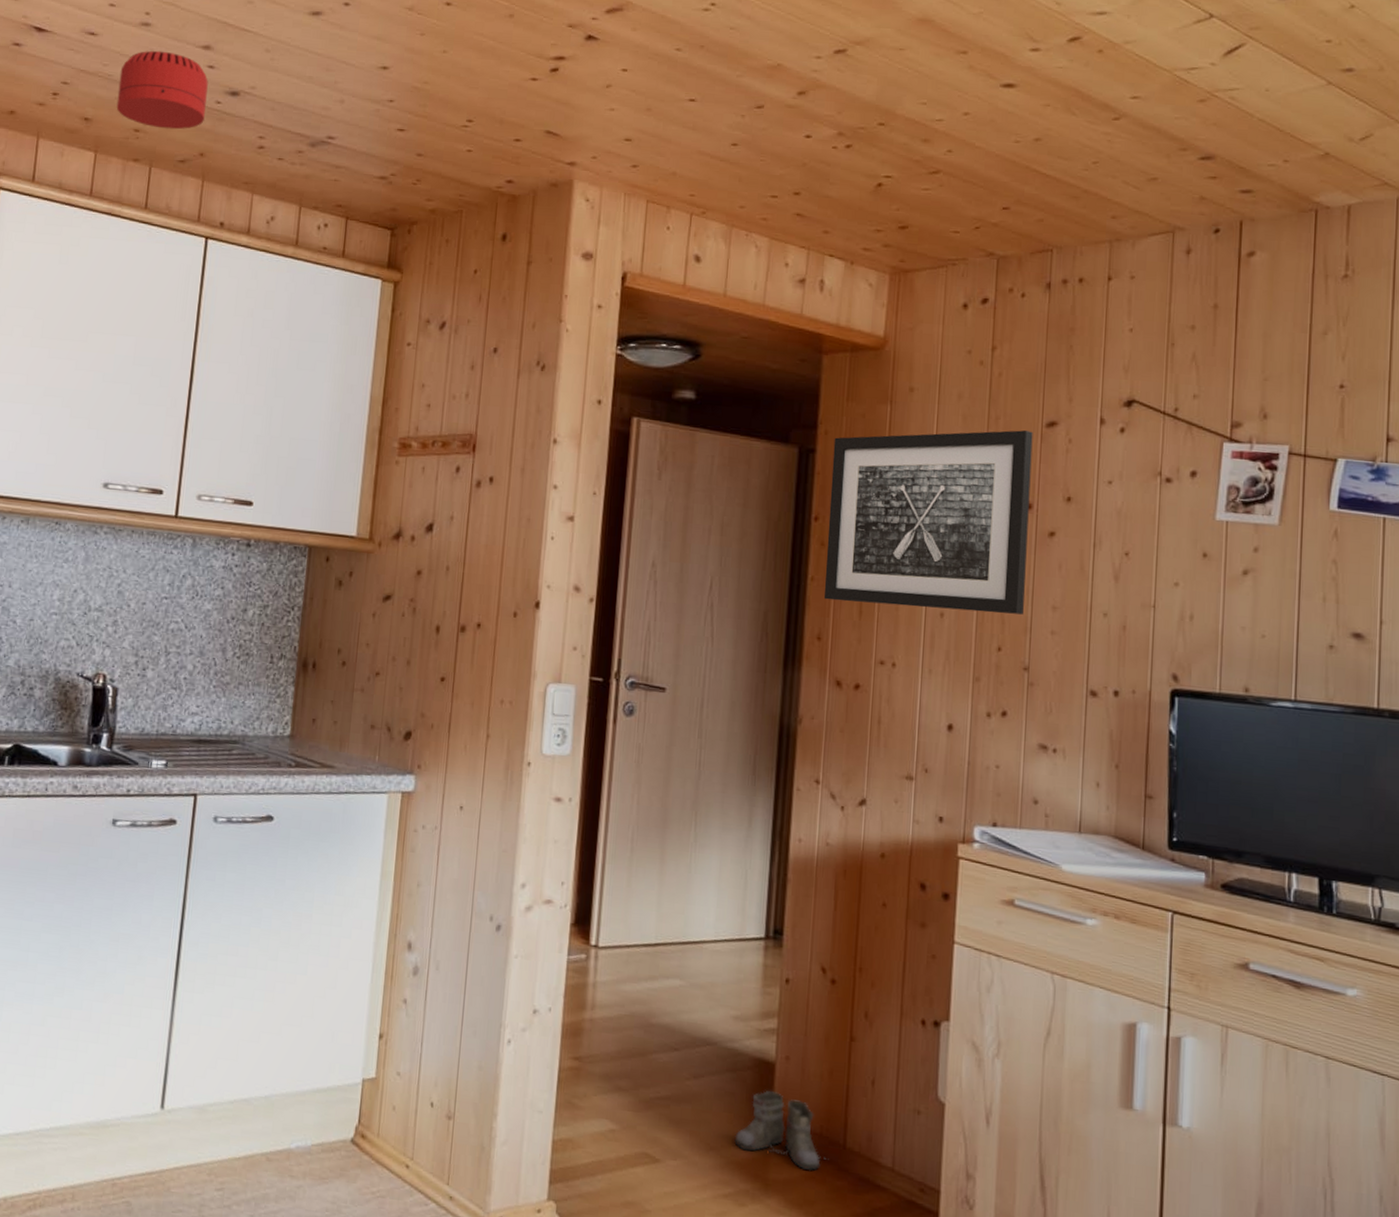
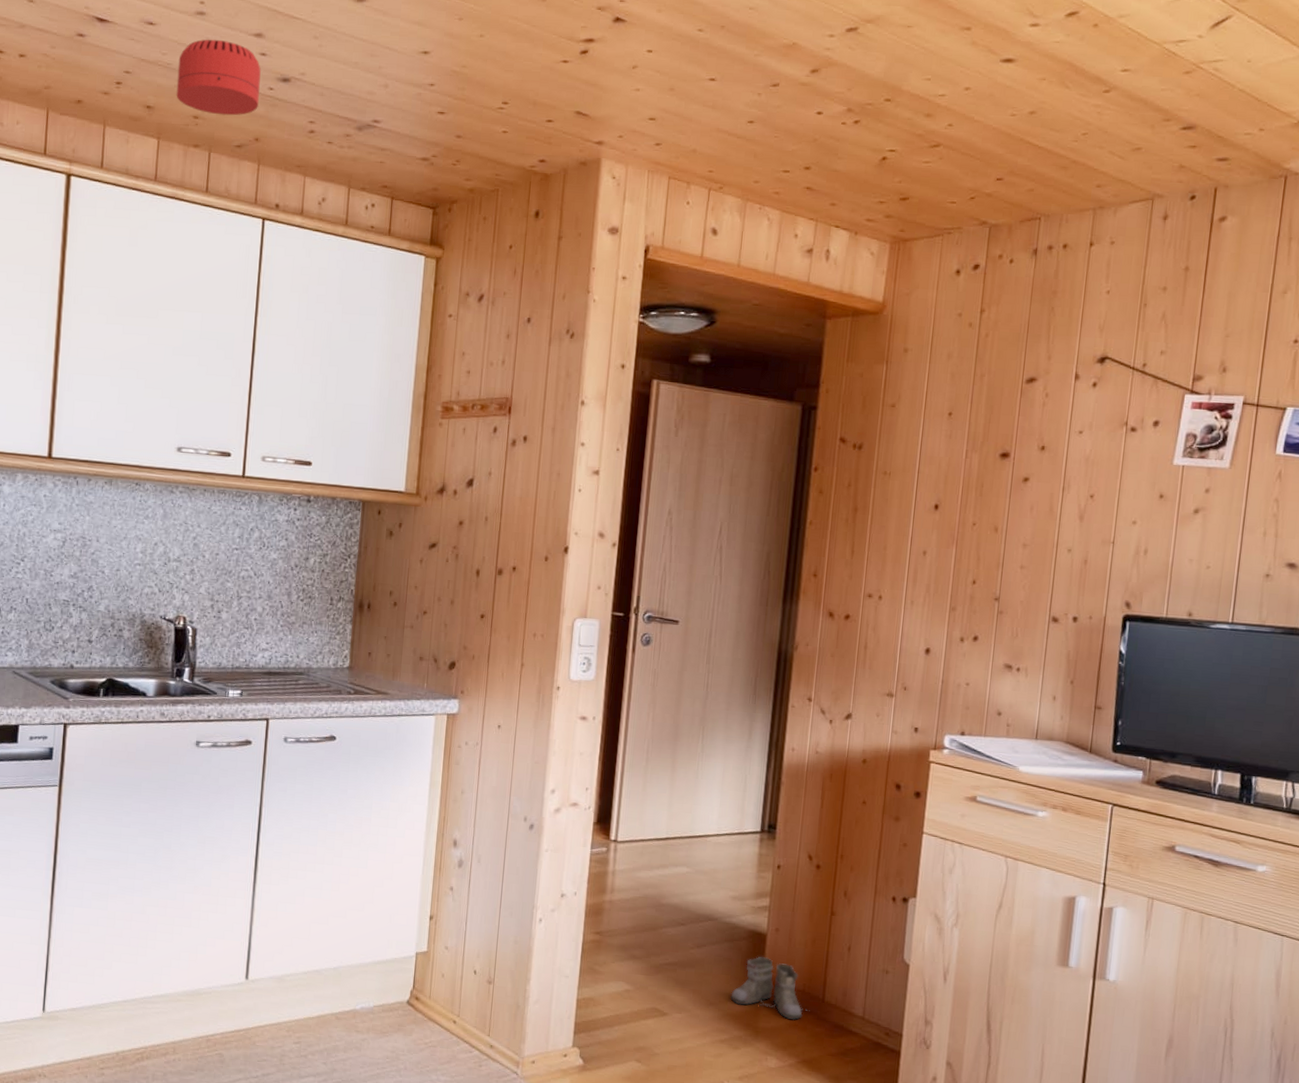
wall art: present [823,430,1033,615] -> none [820,386,1014,552]

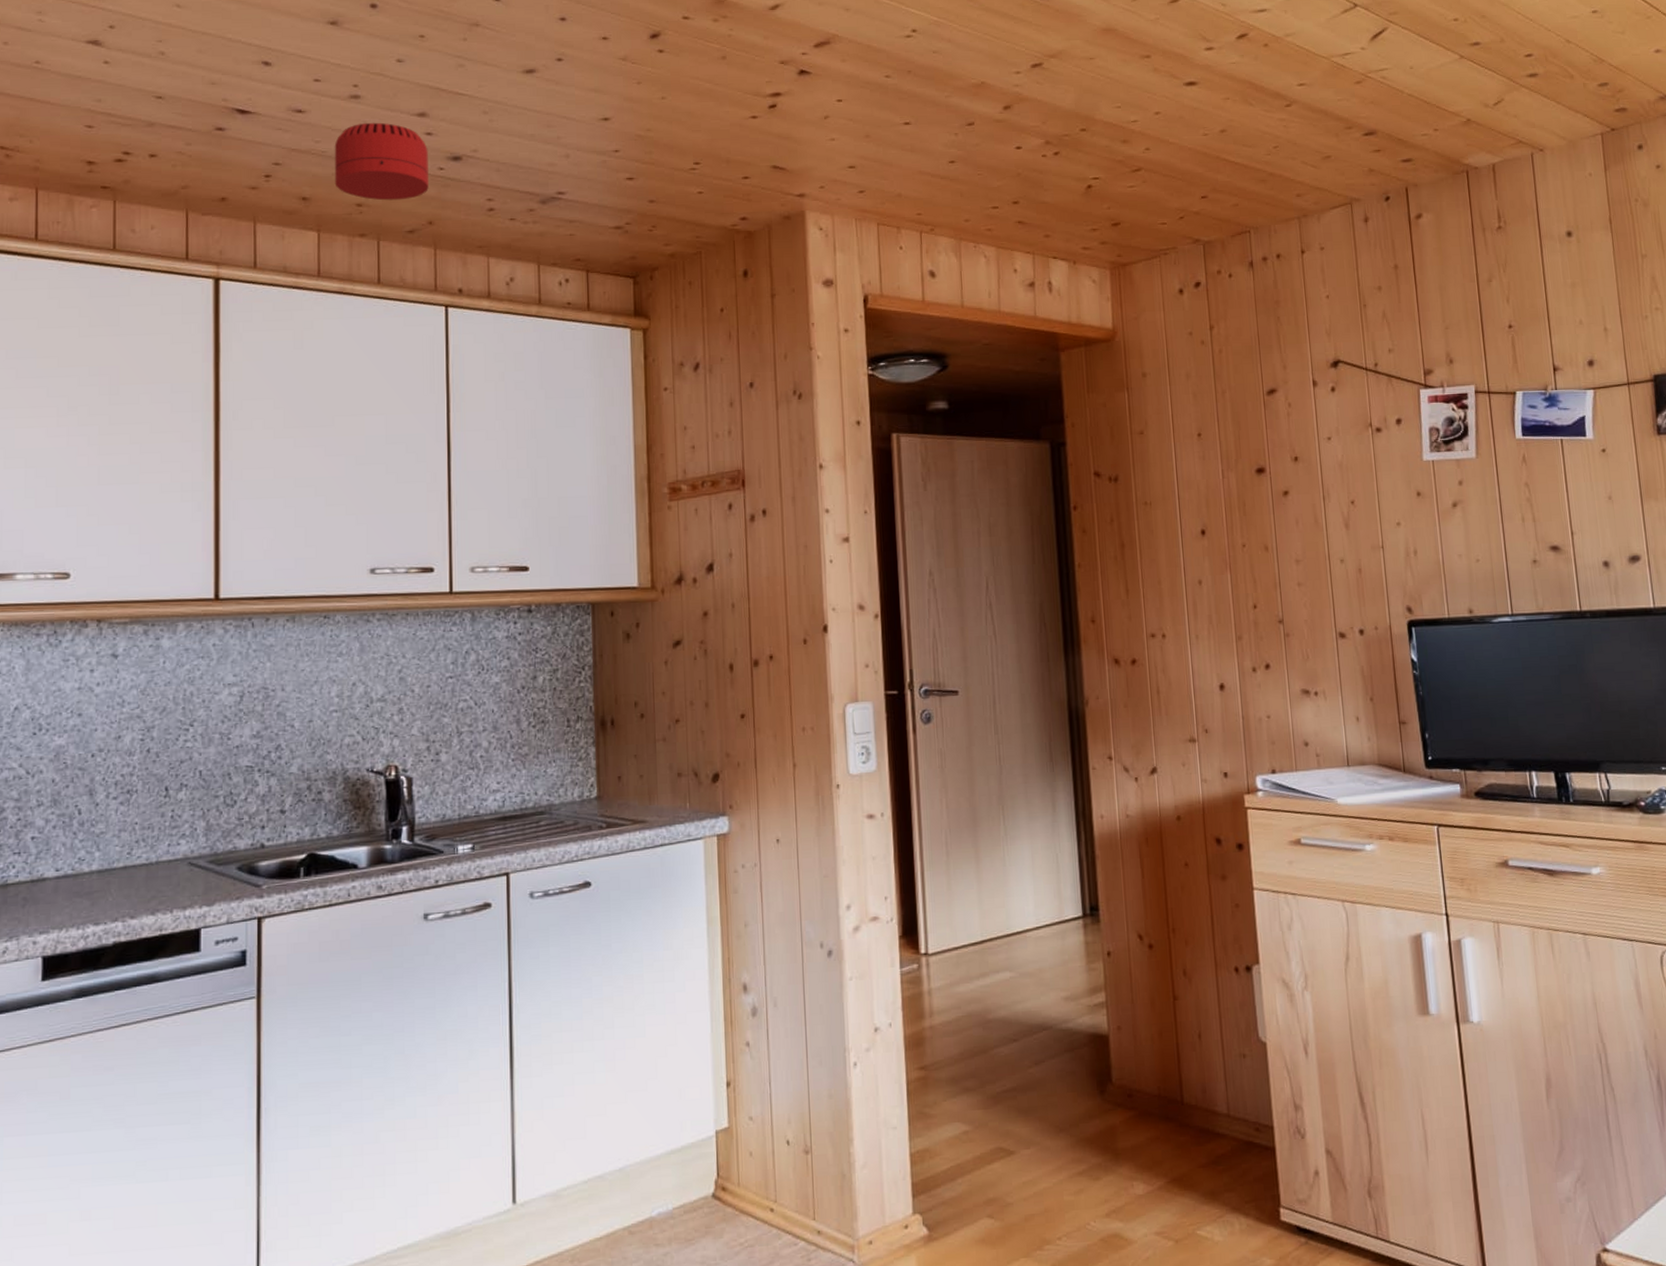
boots: present [730,957,808,1021] -> none [1081,1063,1167,1133]

